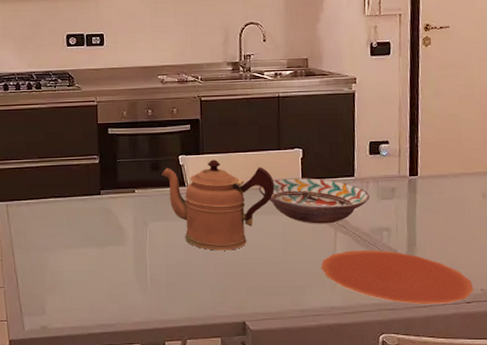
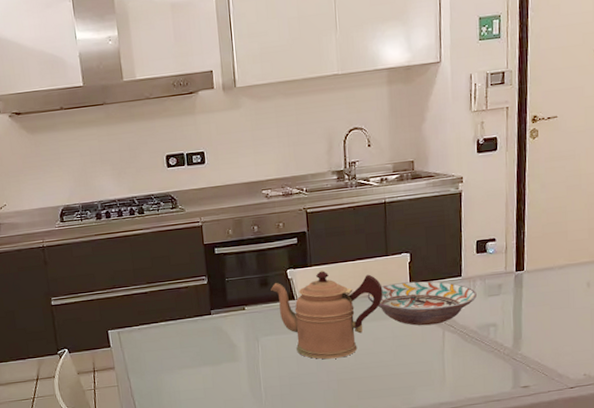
plate: present [321,250,474,304] -> none [430,345,577,394]

